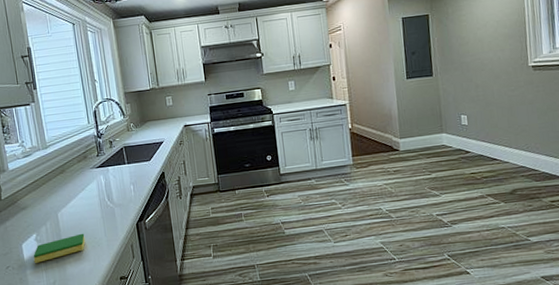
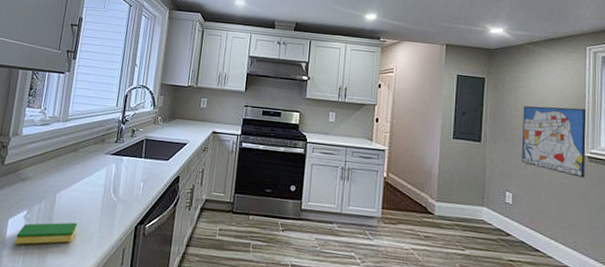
wall art: none [467,22,531,87] -> present [521,106,587,178]

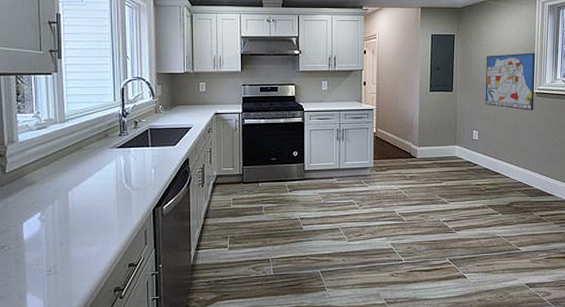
dish sponge: present [15,222,78,245] -> none [34,215,95,244]

